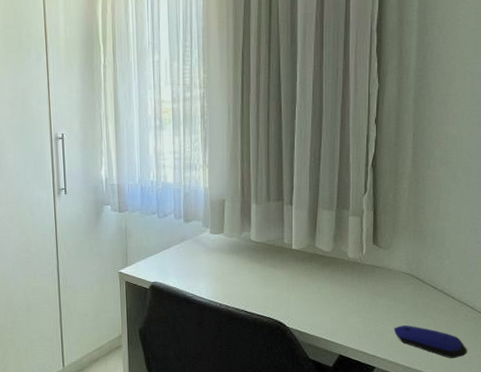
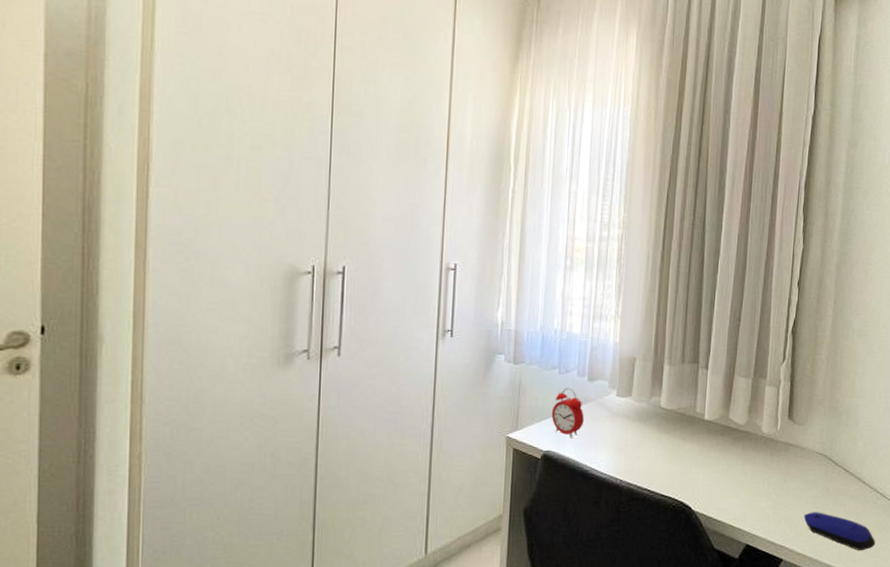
alarm clock: none [154,228,183,271] -> present [551,387,584,438]

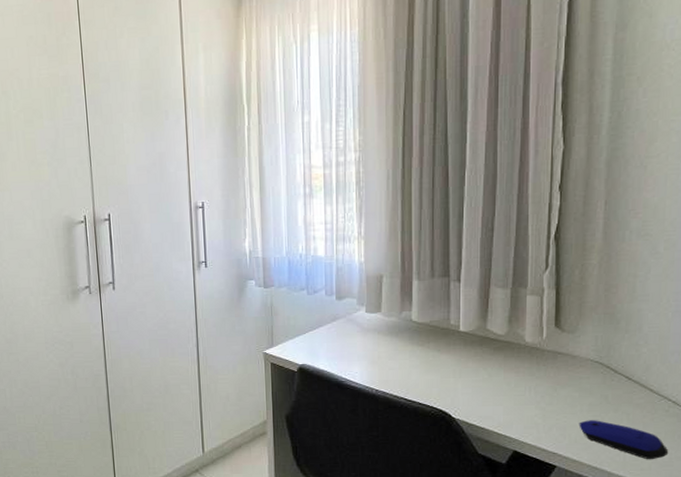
alarm clock: present [551,387,584,438] -> none [303,306,335,353]

